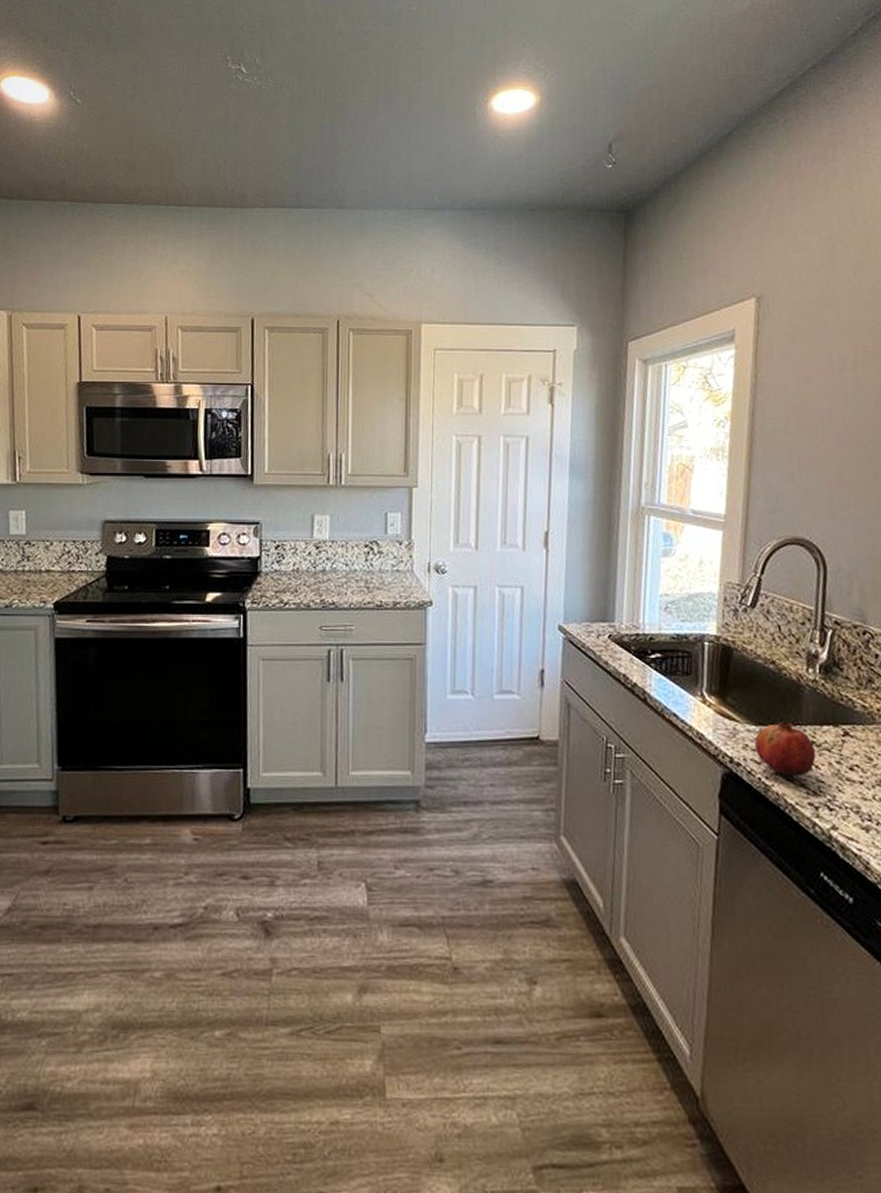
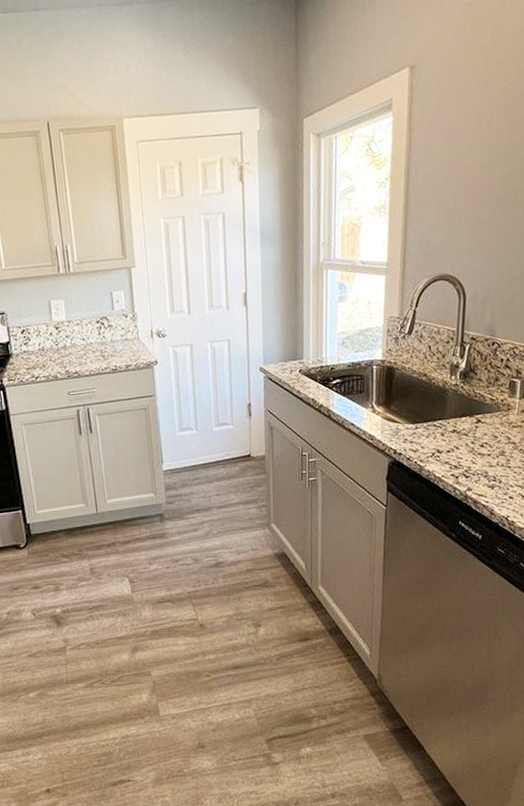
fruit: present [755,722,816,777] -> none [412,418,457,458]

